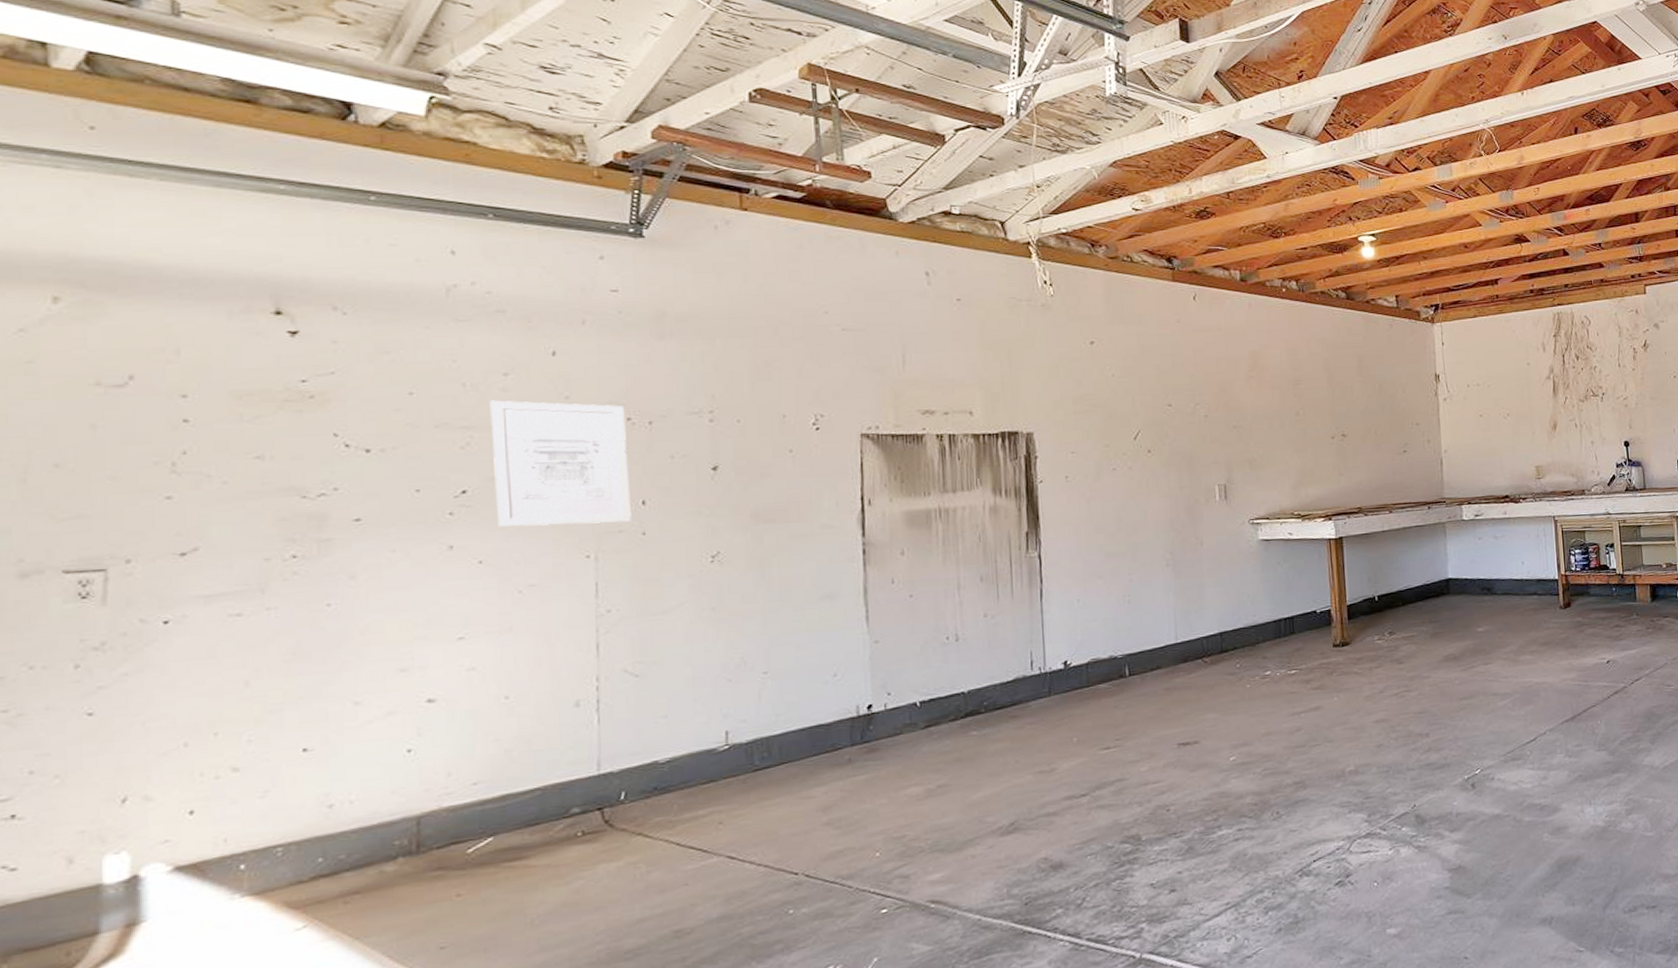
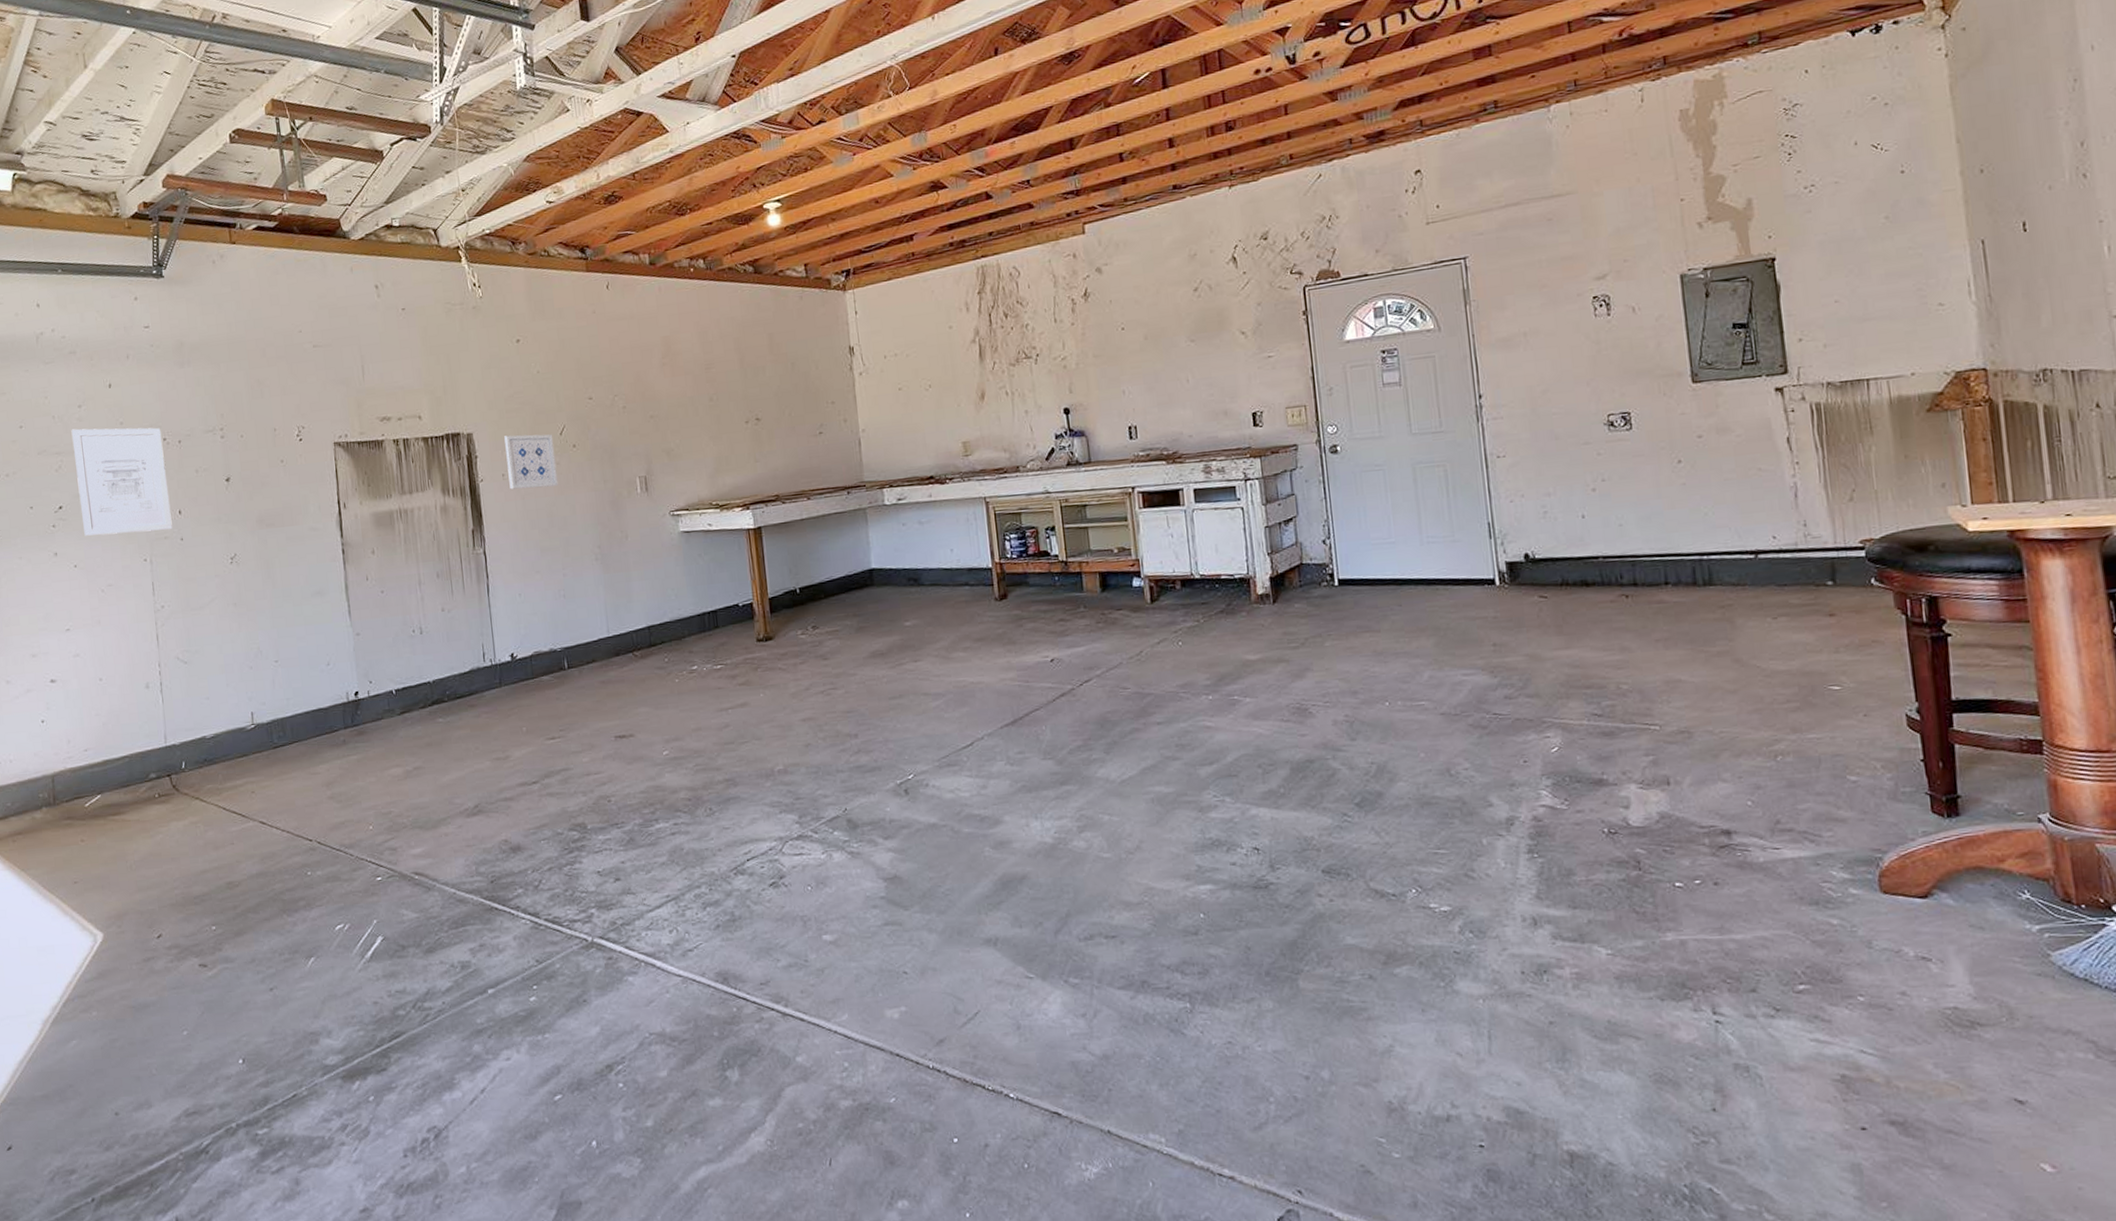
wall art: none [1070,437,1129,492] -> present [504,434,558,490]

